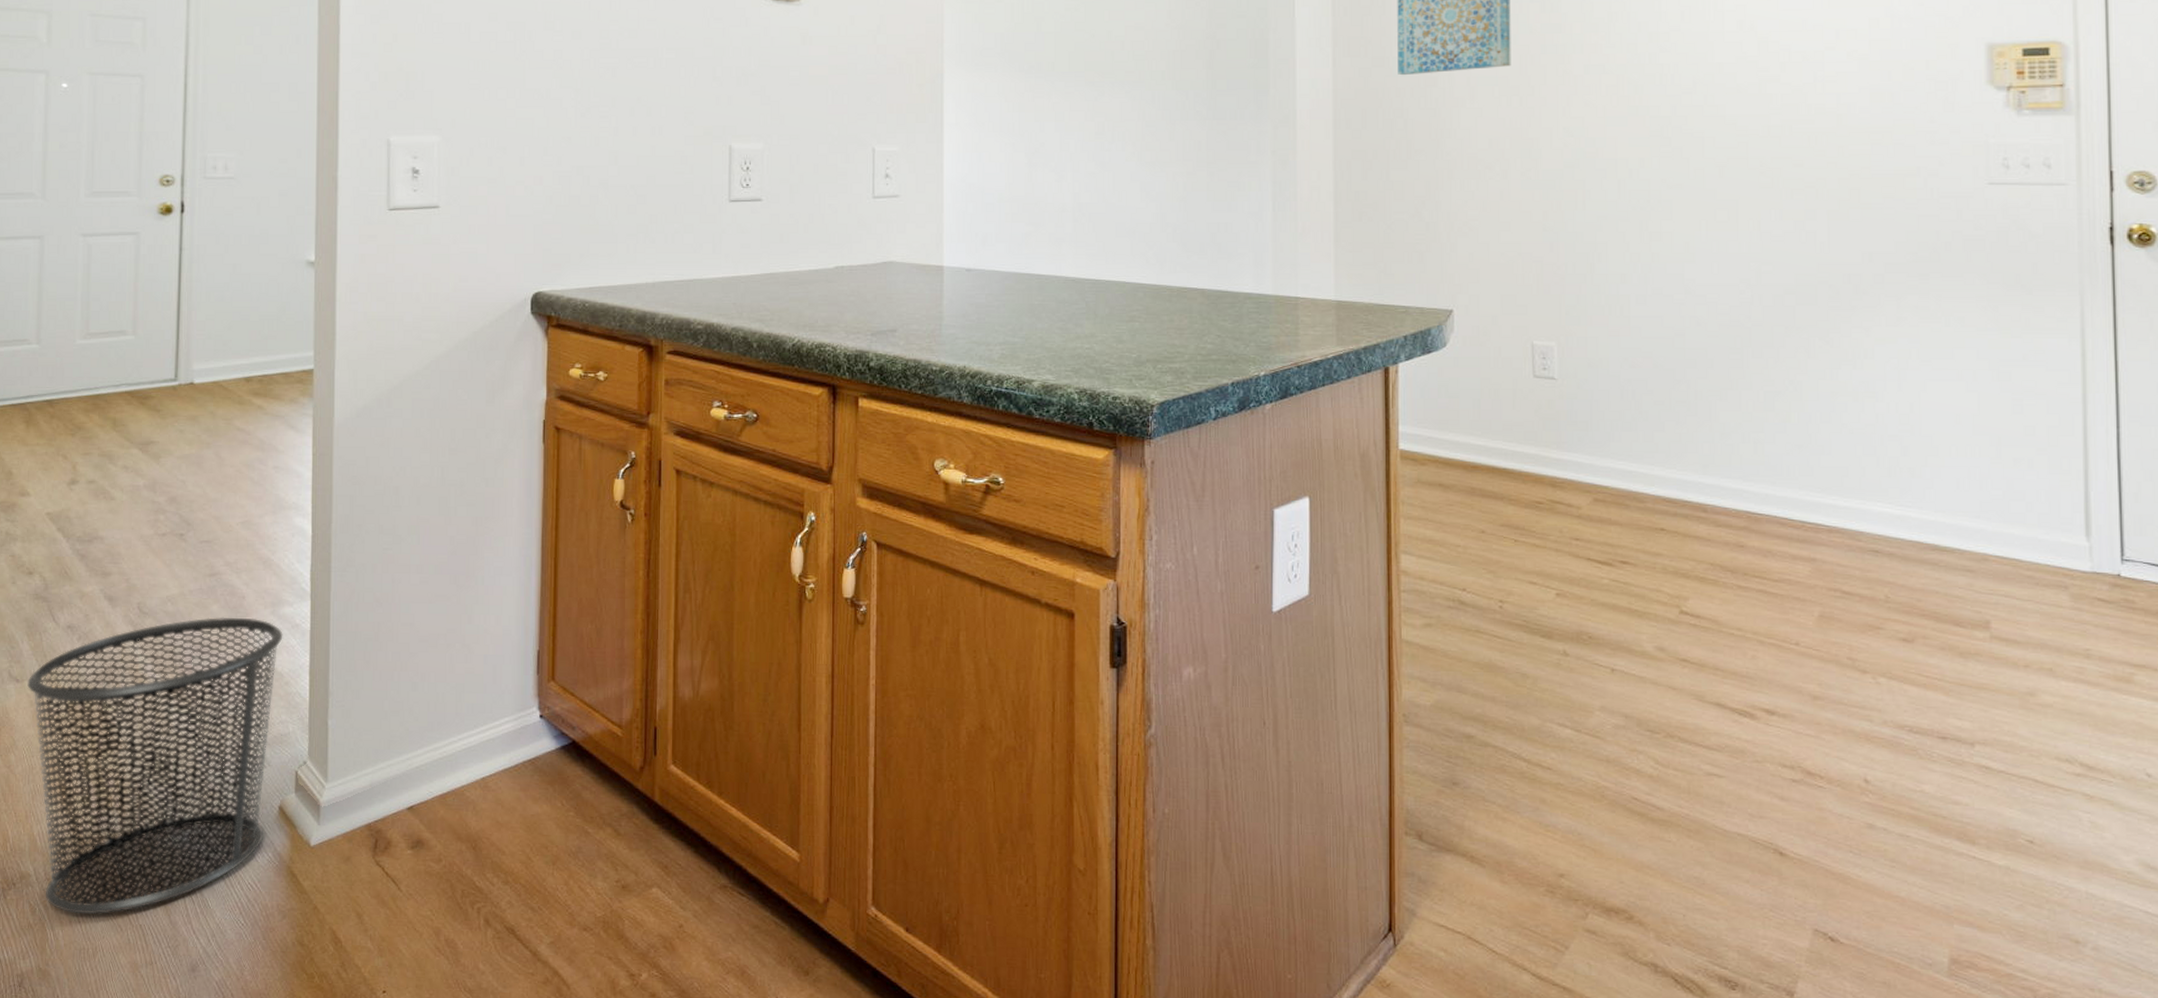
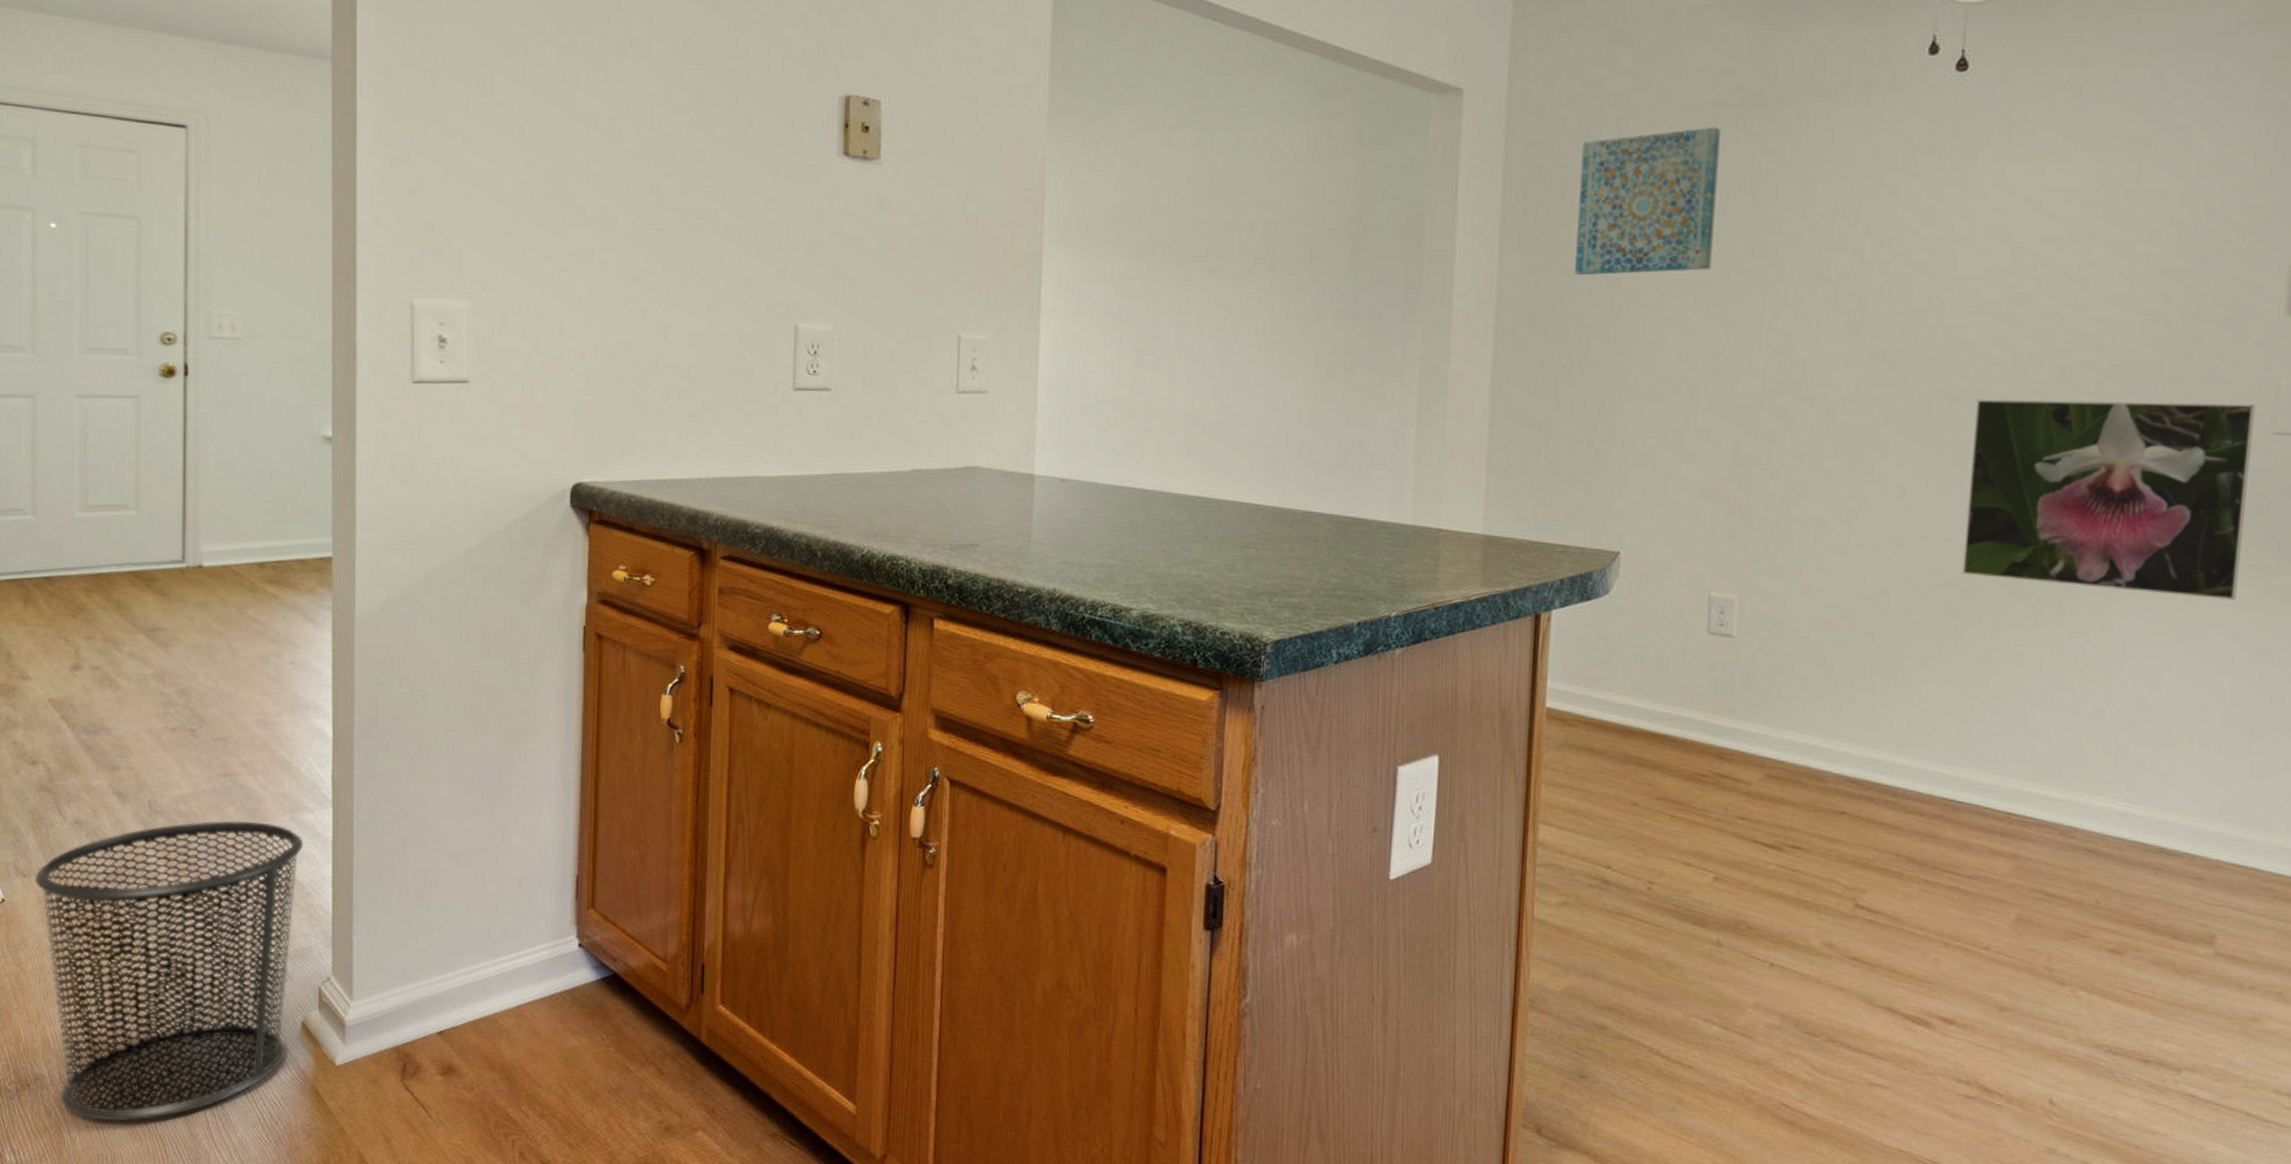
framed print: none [1741,159,1973,326] -> present [1961,398,2256,600]

